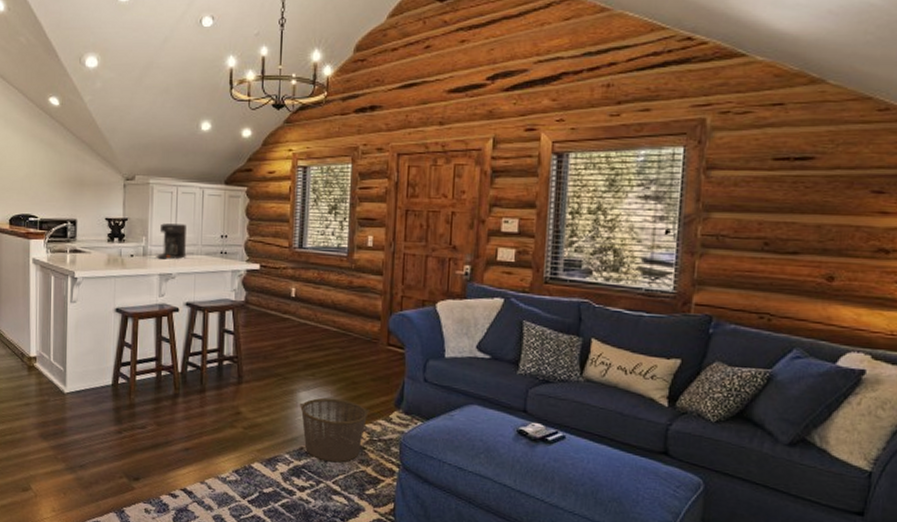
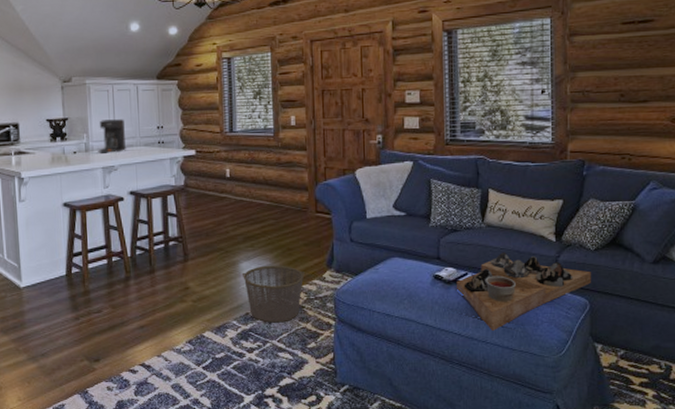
decorative tray: none [542,412,709,501] -> present [456,252,591,331]

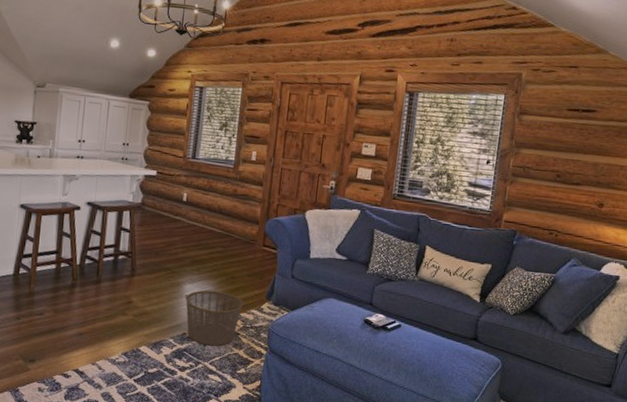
coffee maker: present [99,119,127,153] -> none [63,129,92,163]
decorative tray: present [456,252,591,331] -> none [382,306,507,378]

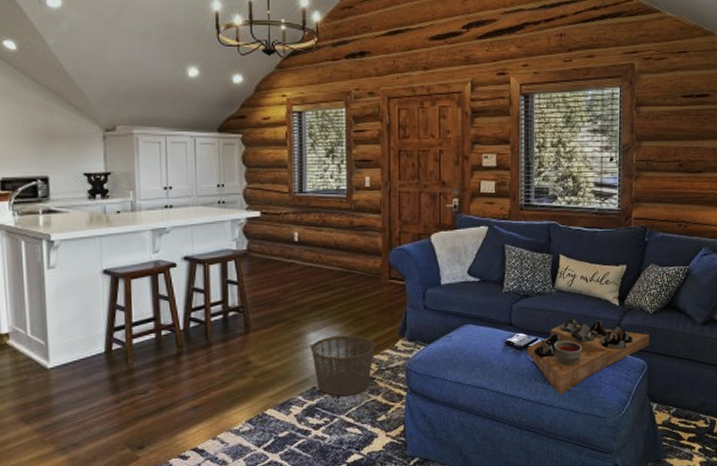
decorative tray: none [382,306,507,378] -> present [526,317,649,395]

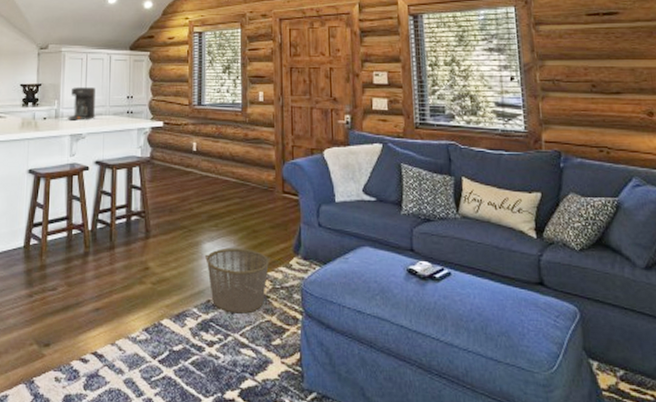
coffee maker: none [148,175,181,214] -> present [68,87,96,121]
decorative tray: present [526,317,649,395] -> none [431,247,579,337]

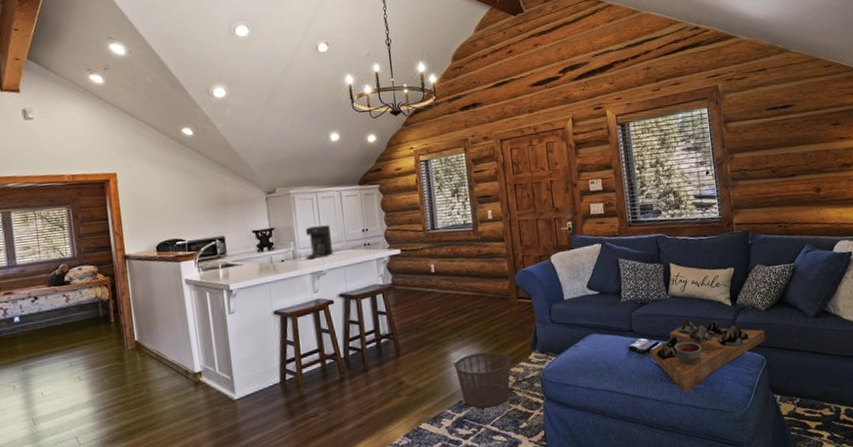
decorative tray: none [431,247,579,337] -> present [649,319,765,393]

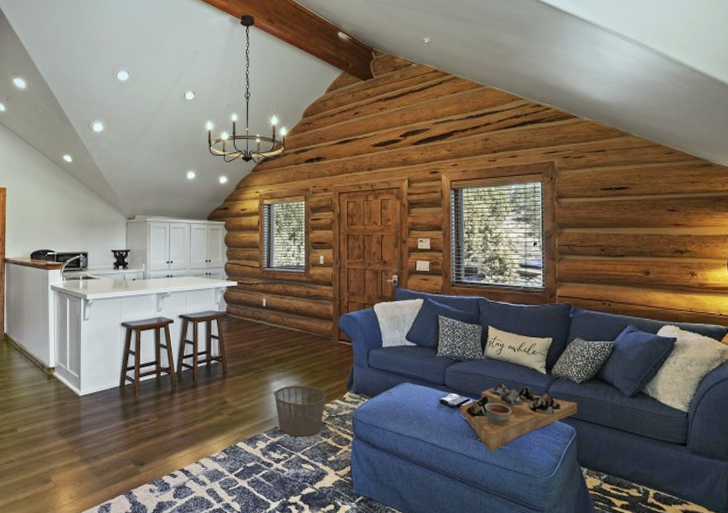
coffee maker: present [306,225,334,260] -> none [155,253,179,281]

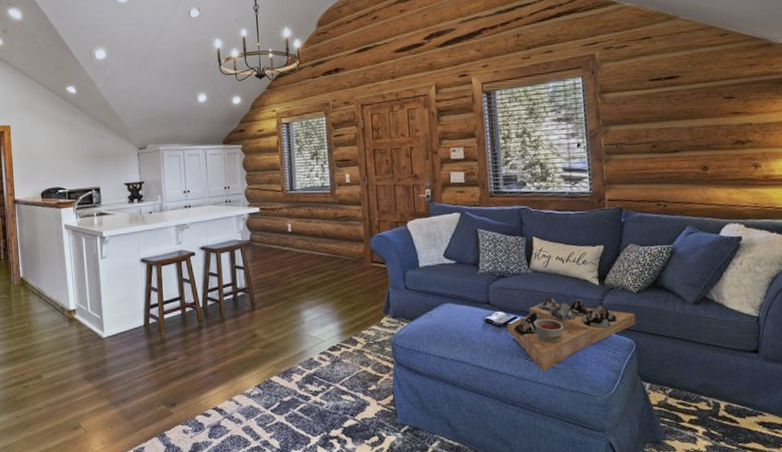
basket: present [272,385,327,437] -> none [305,312,364,367]

